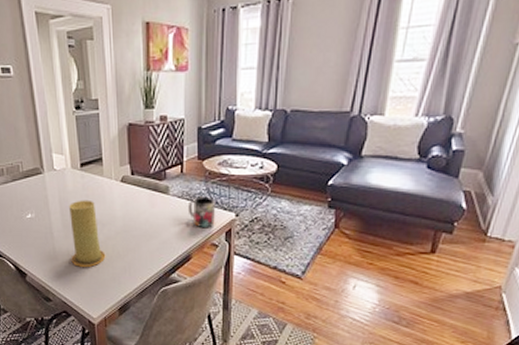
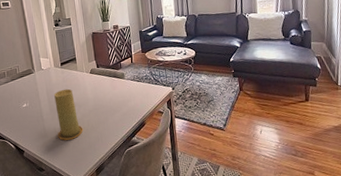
mug: present [187,196,216,229] -> none [138,77,159,101]

